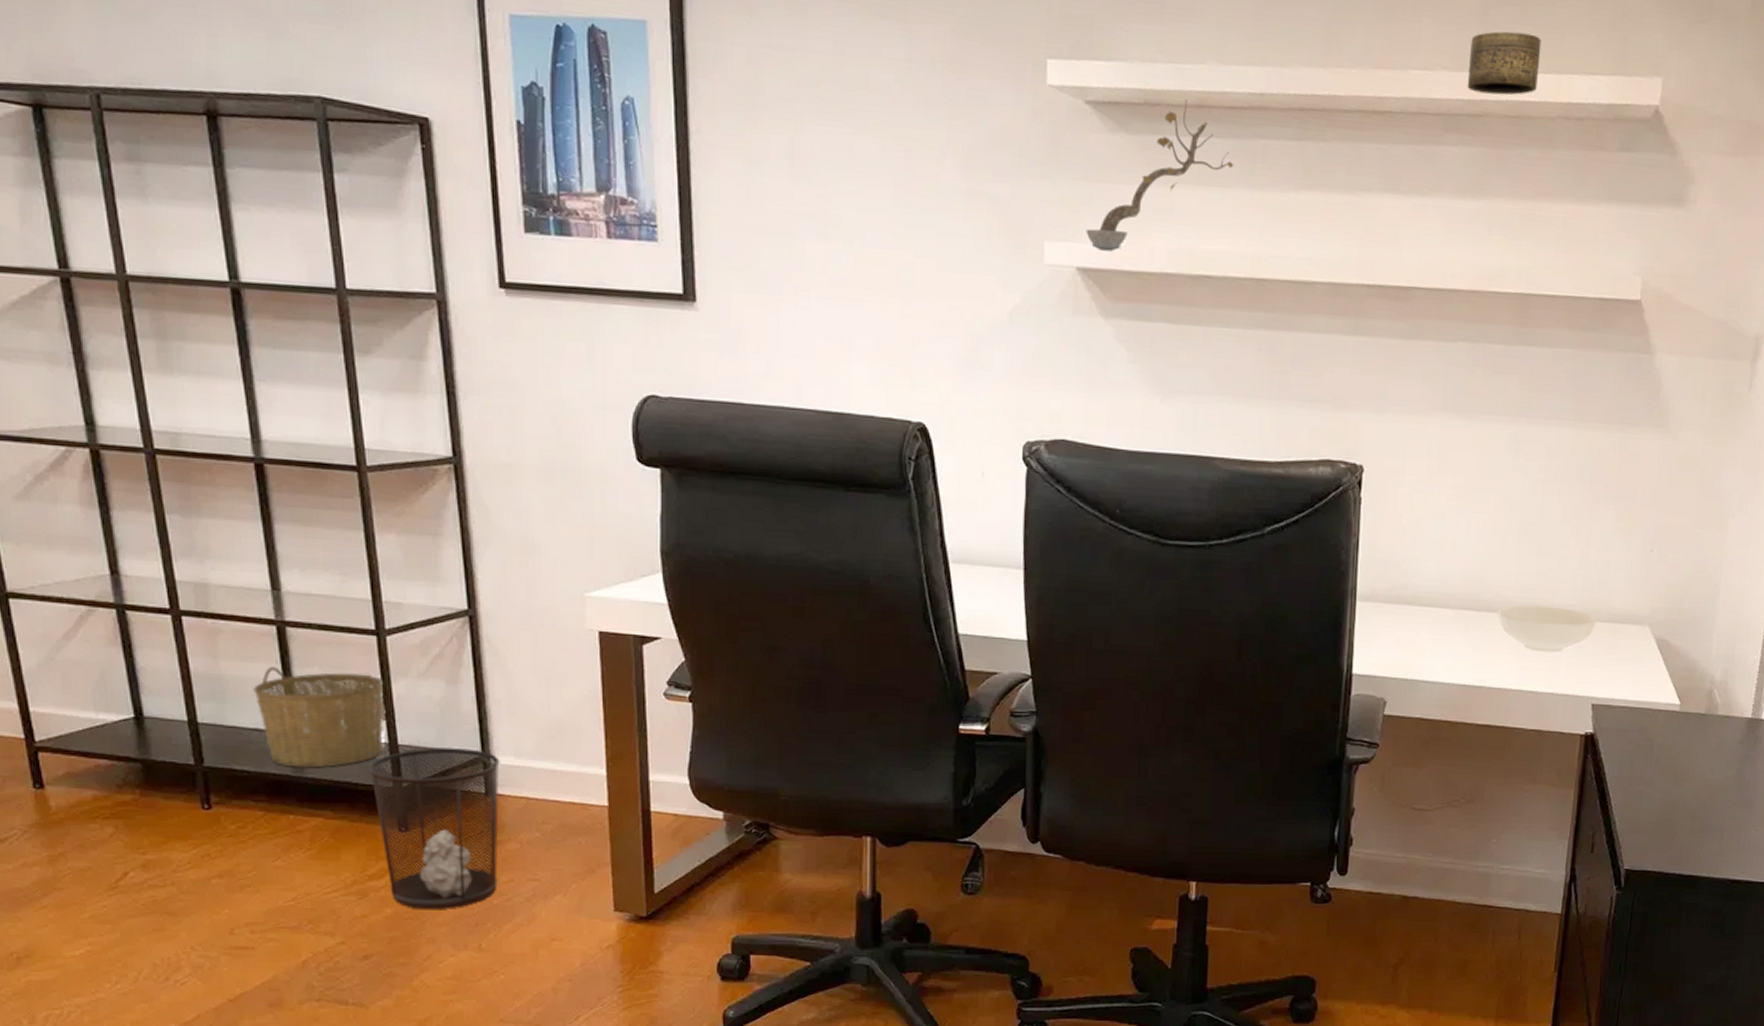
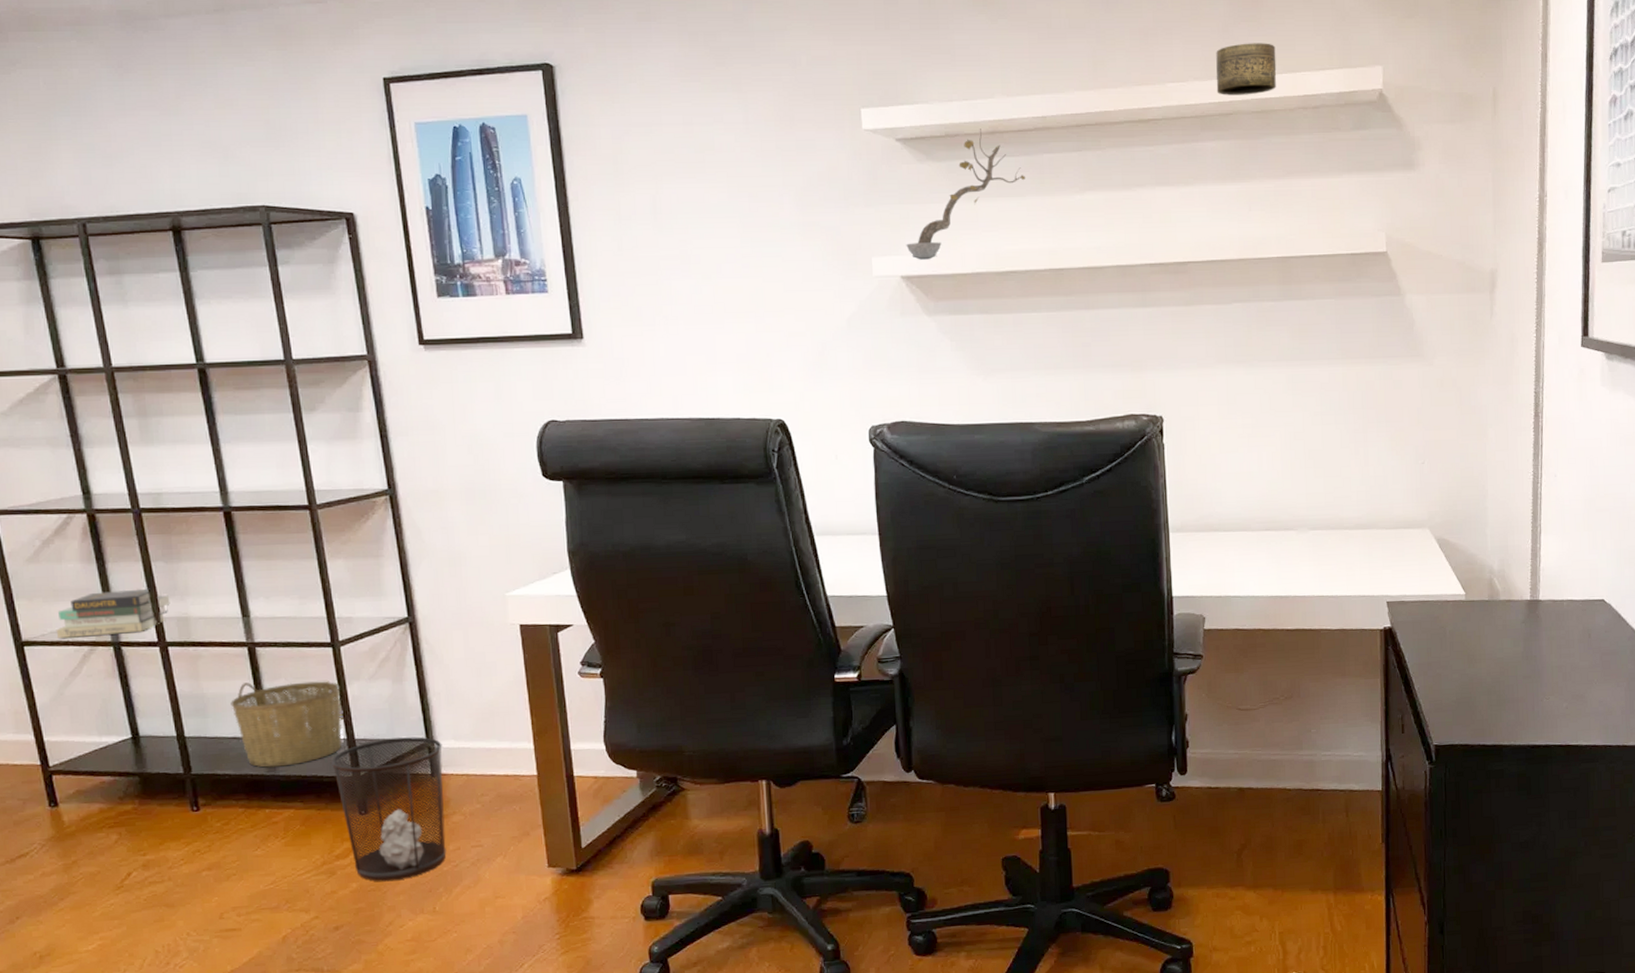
books: none [47,543,186,596] -> present [56,588,170,638]
bowl: present [1498,605,1598,653] -> none [1294,520,1383,561]

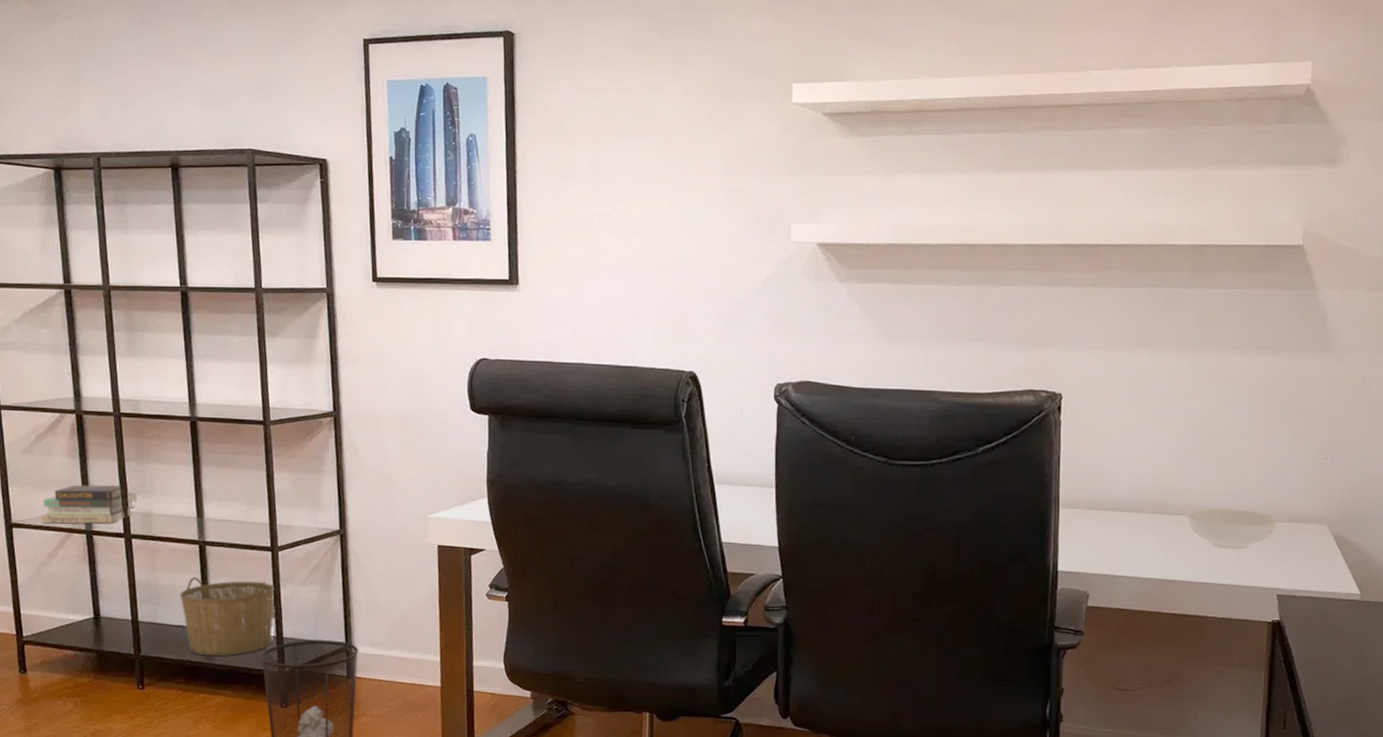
plant: present [906,129,1025,260] -> none [824,107,945,229]
decorative box: present [1216,43,1277,95] -> none [1140,34,1204,85]
bowl: none [1294,520,1383,561] -> present [1187,508,1279,550]

